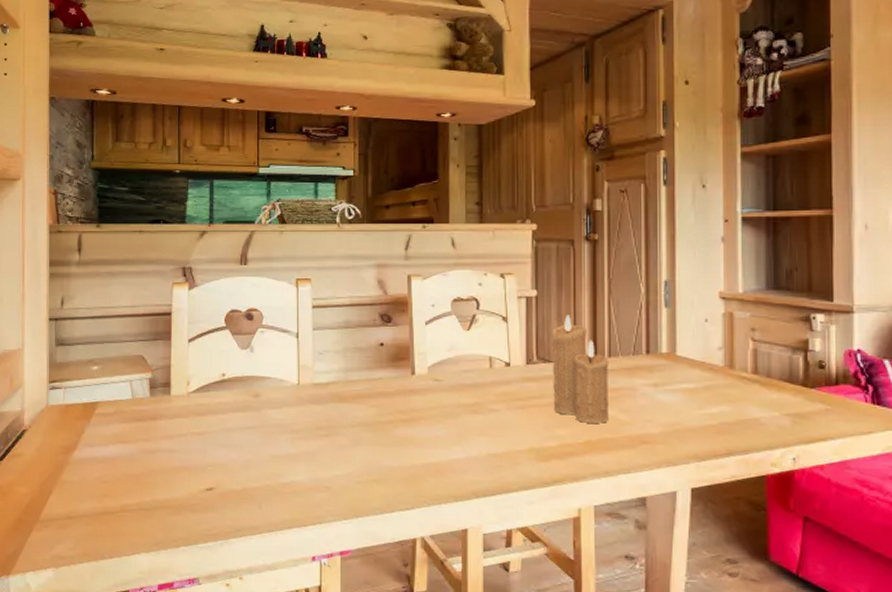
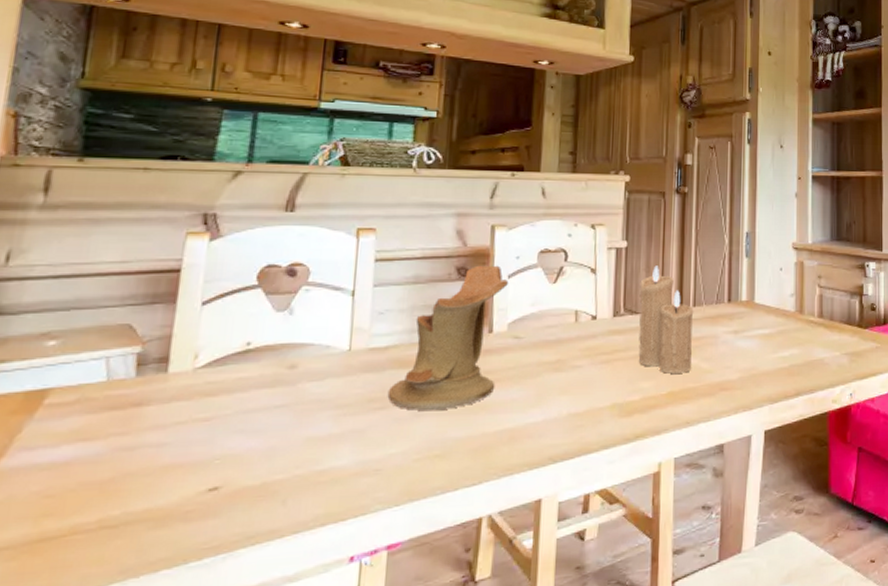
wooden bowl: none [331,312,426,441] -> present [387,265,508,411]

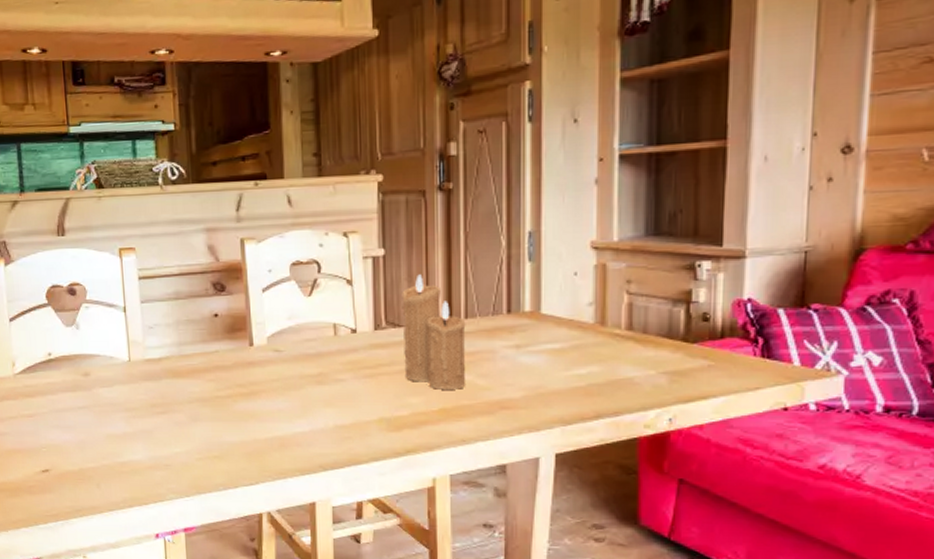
wooden bowl: present [387,265,508,411] -> none [166,279,263,416]

